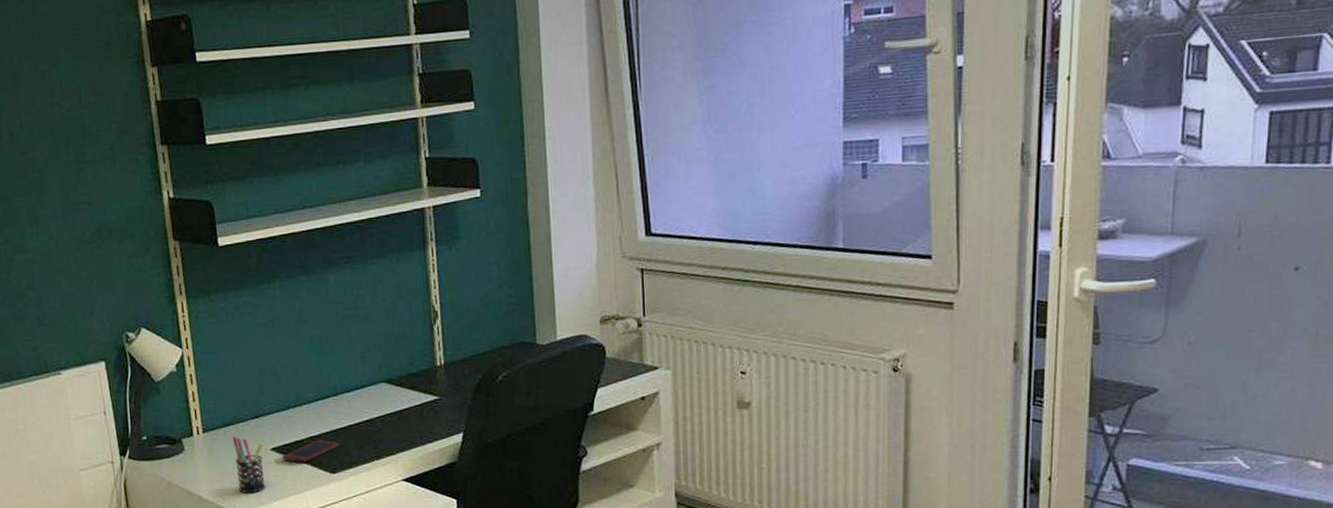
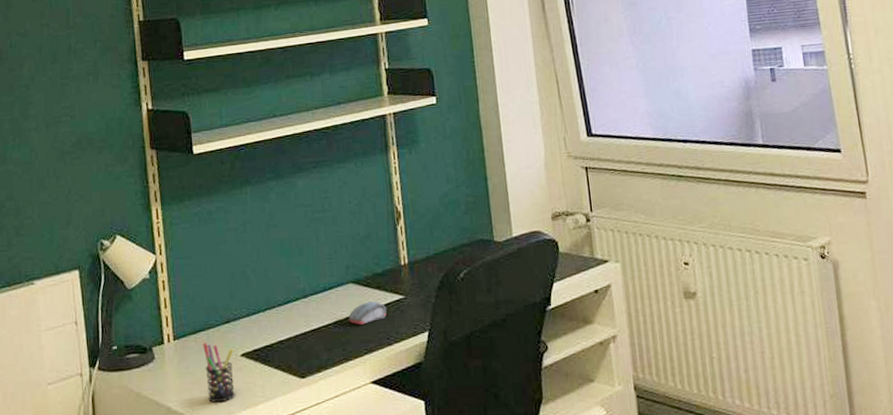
smartphone: present [281,440,340,463] -> none [251,343,309,369]
computer mouse: none [381,401,421,424] -> present [349,301,387,325]

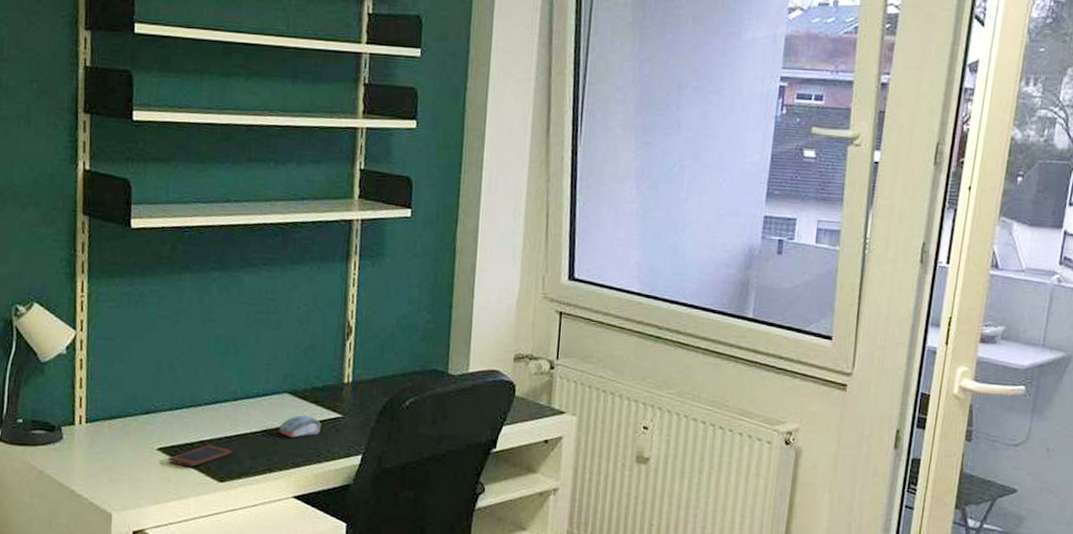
pen holder: present [203,343,235,403] -> none [116,430,150,494]
smartphone: none [251,343,309,369] -> present [167,445,232,468]

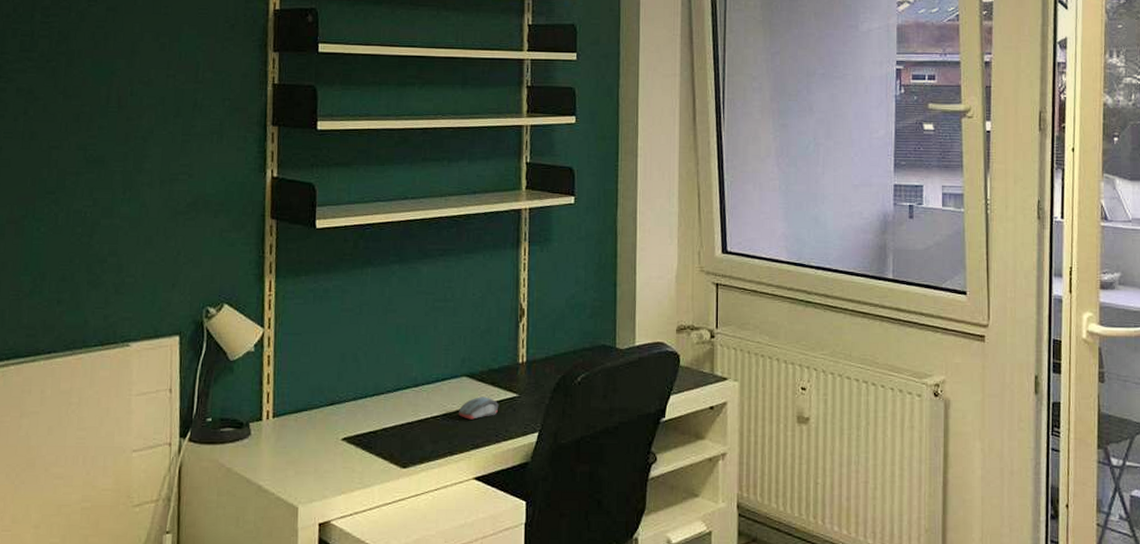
smartphone: present [167,445,232,468] -> none [352,432,414,456]

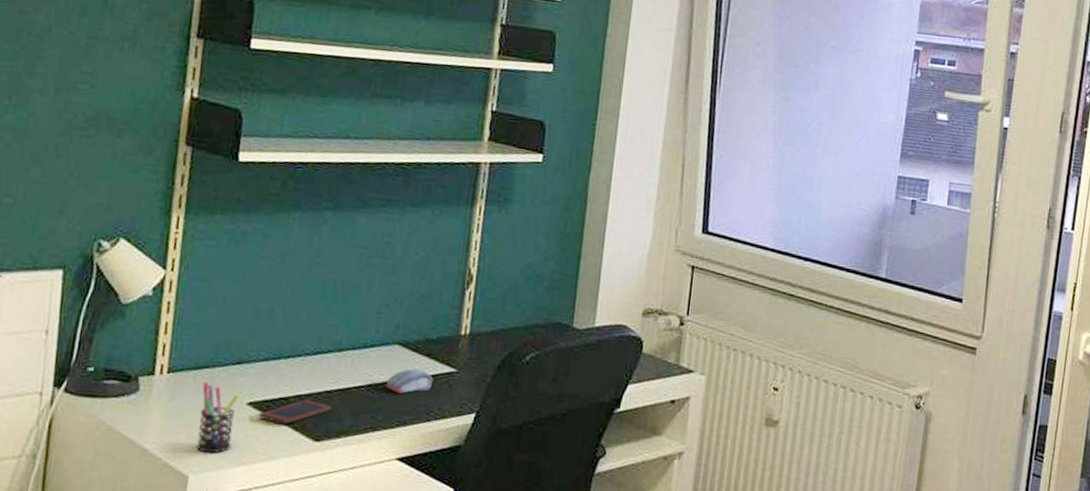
pen holder: none [303,423,335,485] -> present [196,382,240,453]
smartphone: none [352,432,414,456] -> present [258,400,332,425]

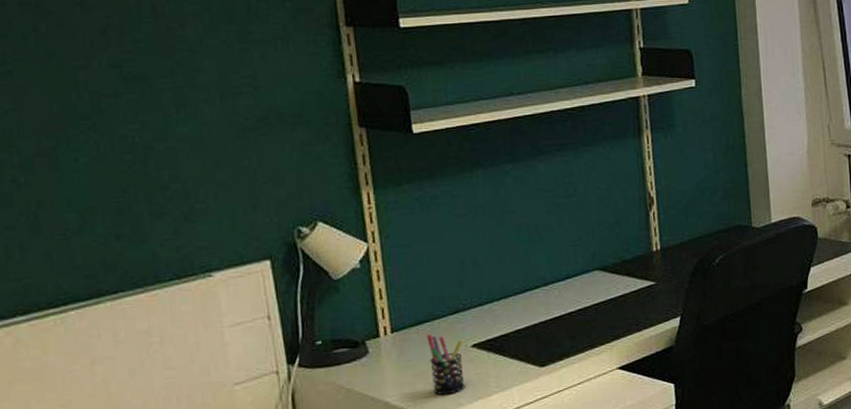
smartphone: present [258,400,332,425] -> none [484,332,550,359]
computer mouse: present [386,368,434,394] -> none [594,288,637,312]

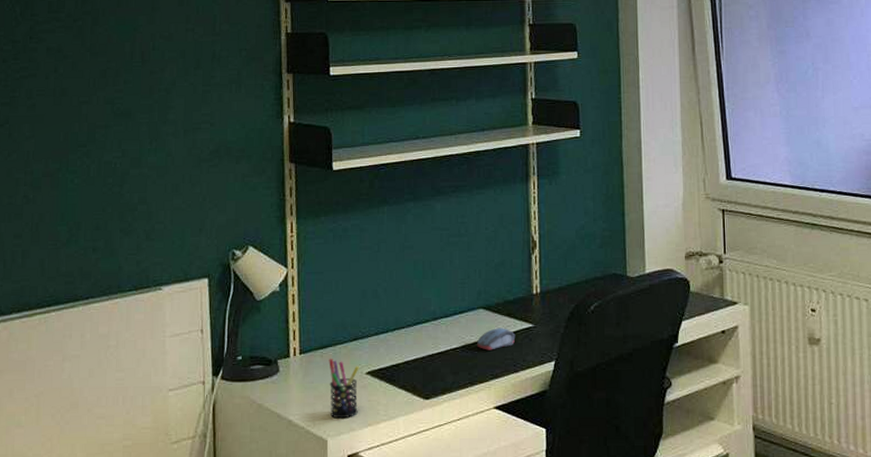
computer mouse: none [594,288,637,312] -> present [477,328,516,350]

